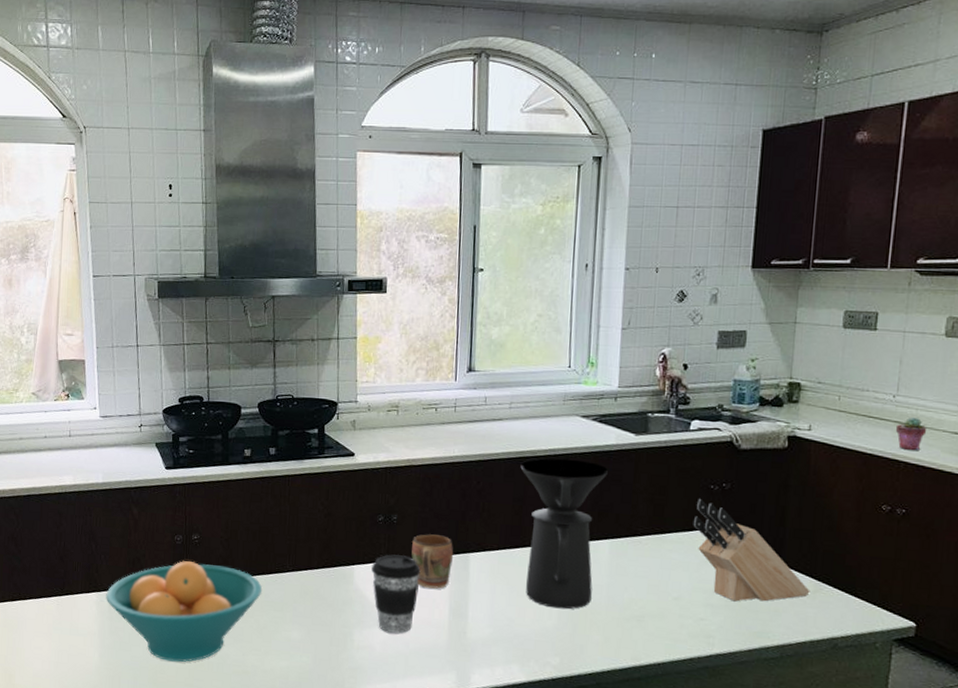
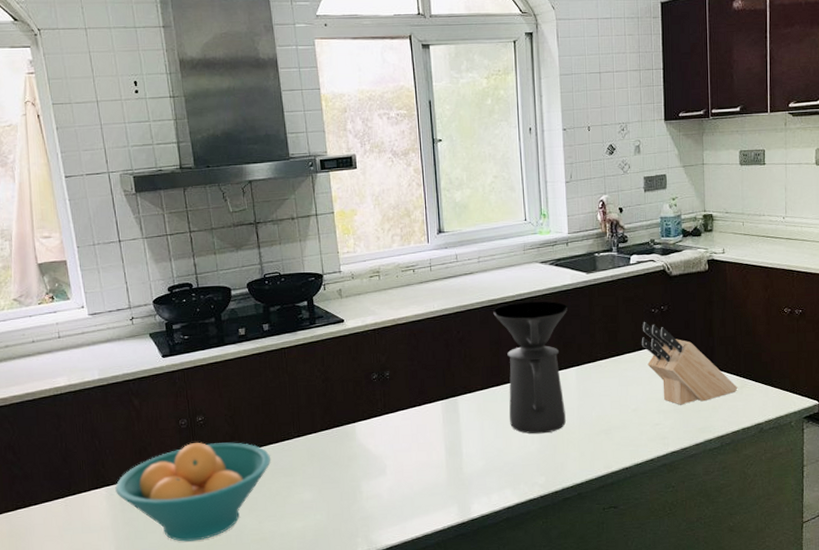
coffee cup: present [371,554,421,634] -> none [371,407,416,479]
mug: present [411,534,454,589] -> none [406,384,444,434]
potted succulent: present [895,418,927,450] -> none [787,234,811,261]

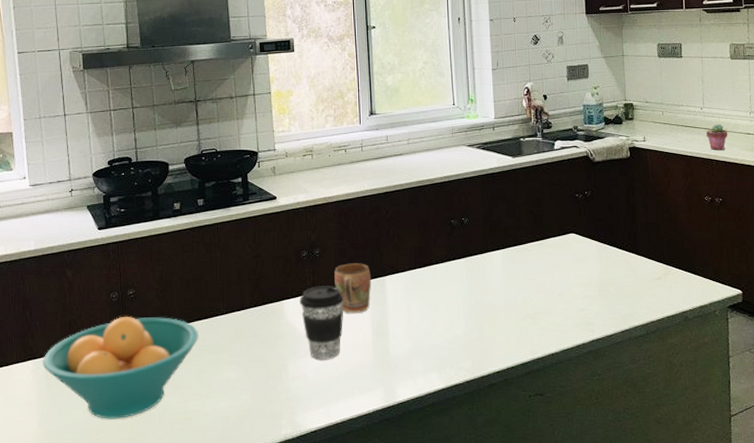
coffee cup: none [371,407,416,479] -> present [300,286,344,359]
mug: none [406,384,444,434] -> present [334,263,372,313]
coffee maker: present [493,301,567,434] -> none [421,183,494,317]
knife block: present [641,322,738,405] -> none [566,207,662,291]
potted succulent: none [787,234,811,261] -> present [706,124,728,150]

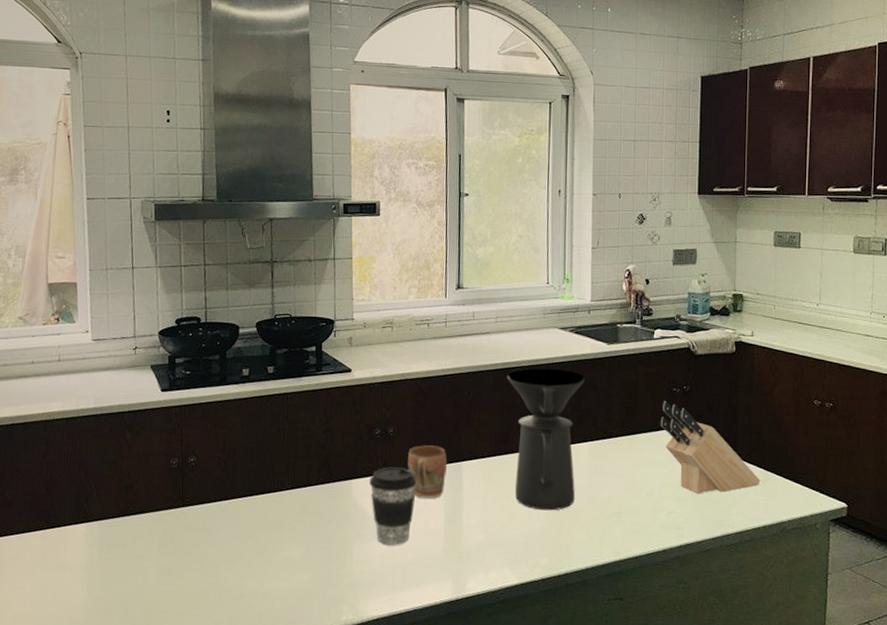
fruit bowl: present [43,317,199,419] -> none [95,485,261,591]
coffee maker: none [421,183,494,317] -> present [507,368,585,511]
knife block: none [566,207,662,291] -> present [660,401,761,494]
potted succulent: present [706,124,728,150] -> none [820,323,845,351]

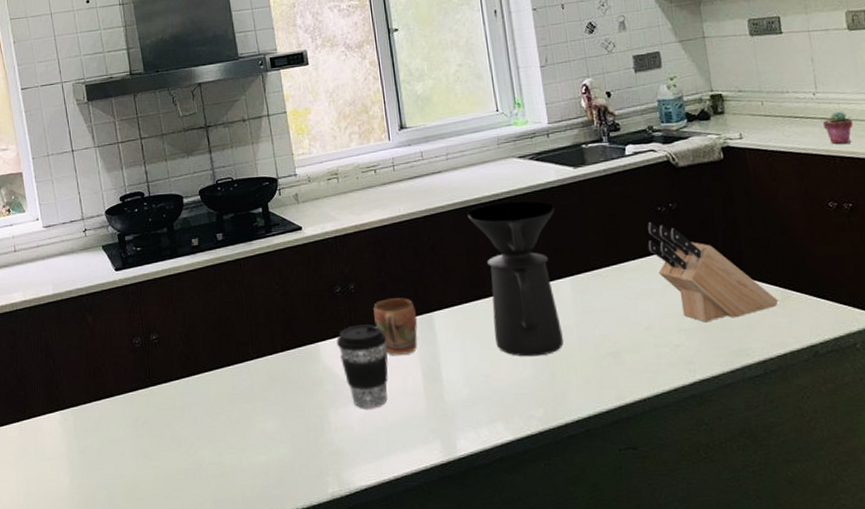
potted succulent: none [820,323,845,351] -> present [822,112,854,144]

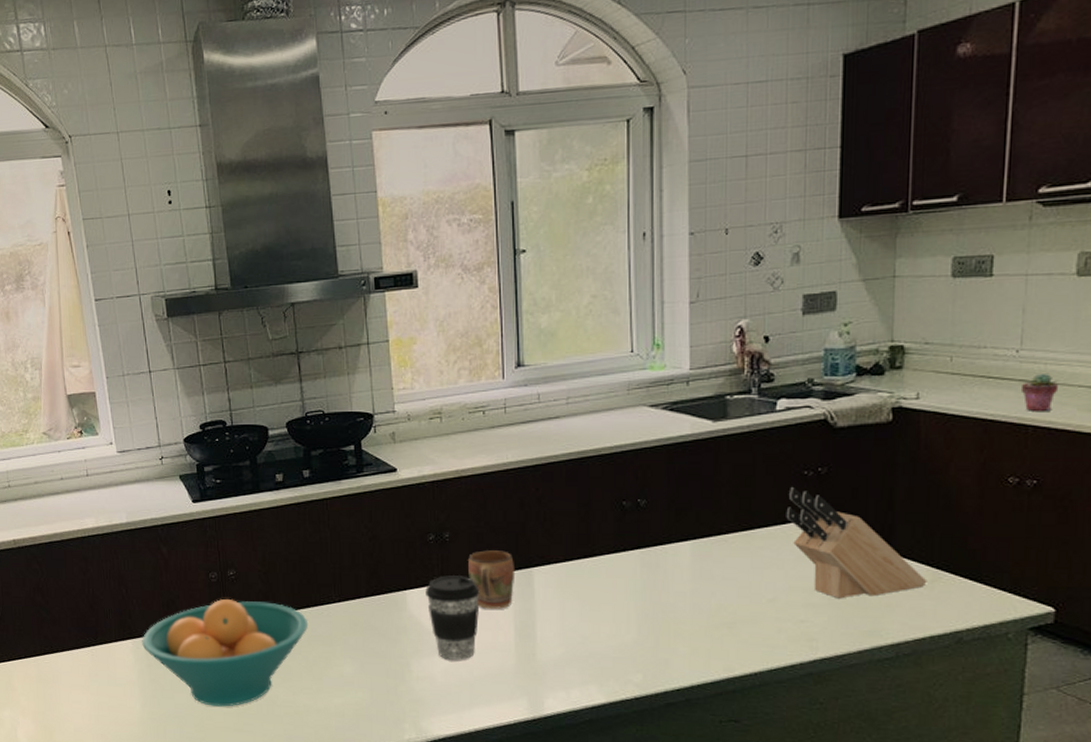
fruit bowl: none [69,363,230,474] -> present [142,599,309,707]
coffee maker: present [467,201,563,357] -> none [583,455,684,621]

